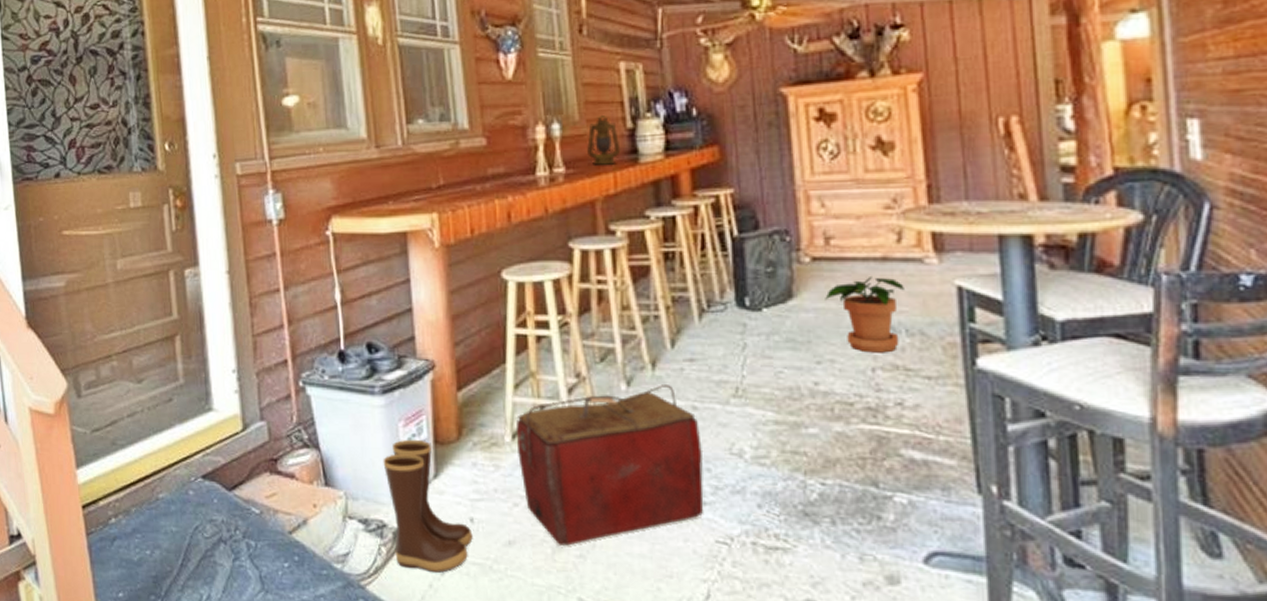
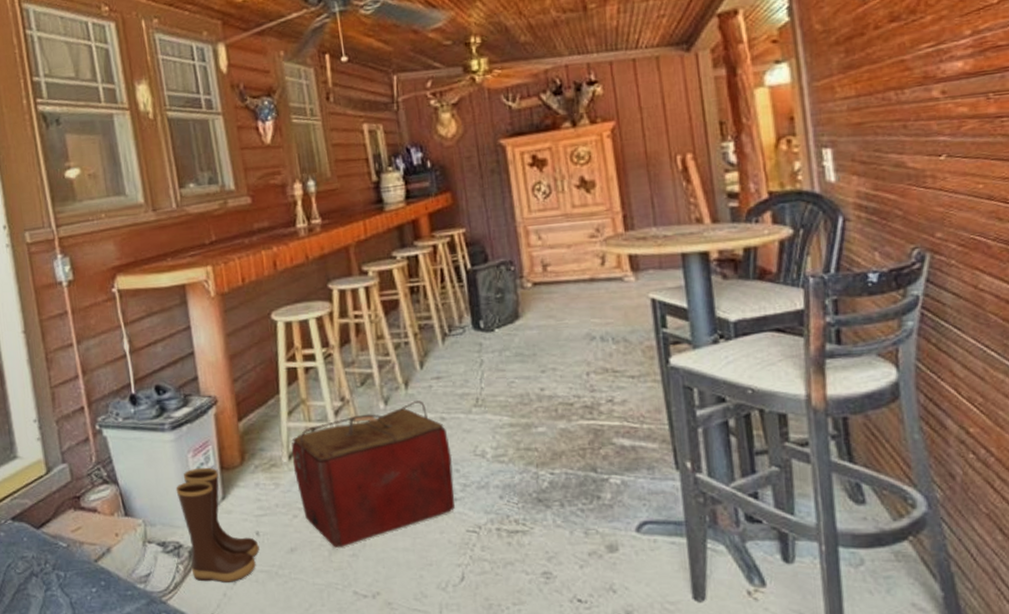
lantern: present [587,115,621,166] -> none [339,171,369,215]
potted plant: present [825,277,904,353] -> none [545,296,609,360]

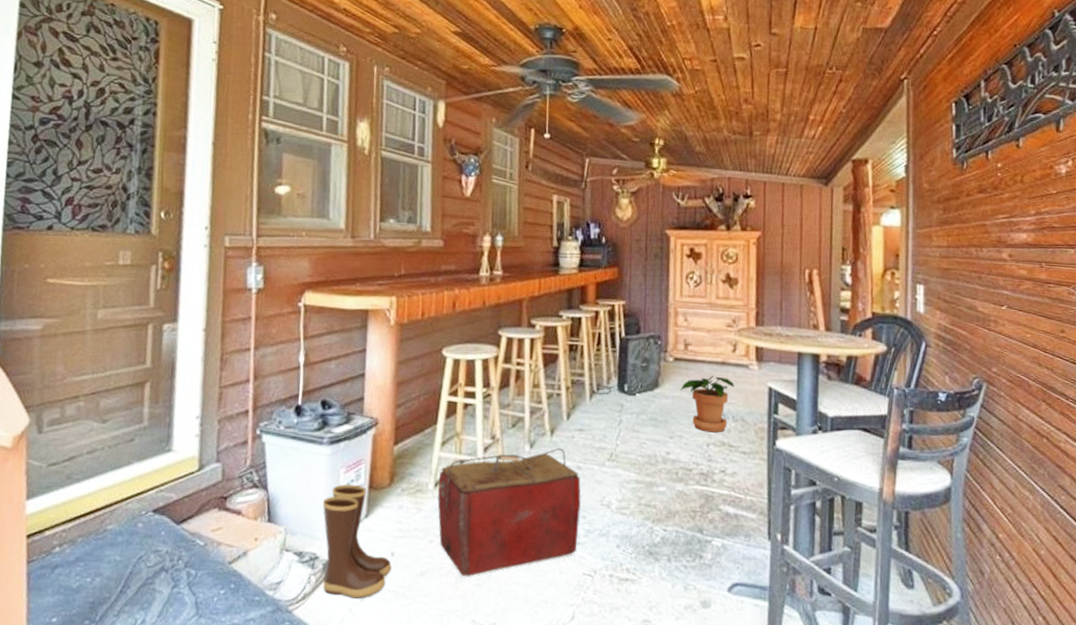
potted plant: none [545,296,609,360] -> present [680,376,734,433]

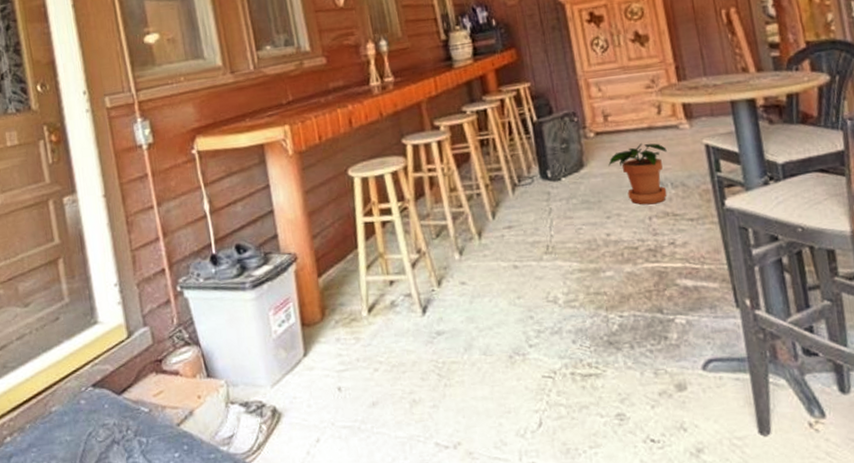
boot: present [322,484,392,599] -> none [257,324,342,440]
cooler: present [437,448,582,577] -> none [371,250,530,400]

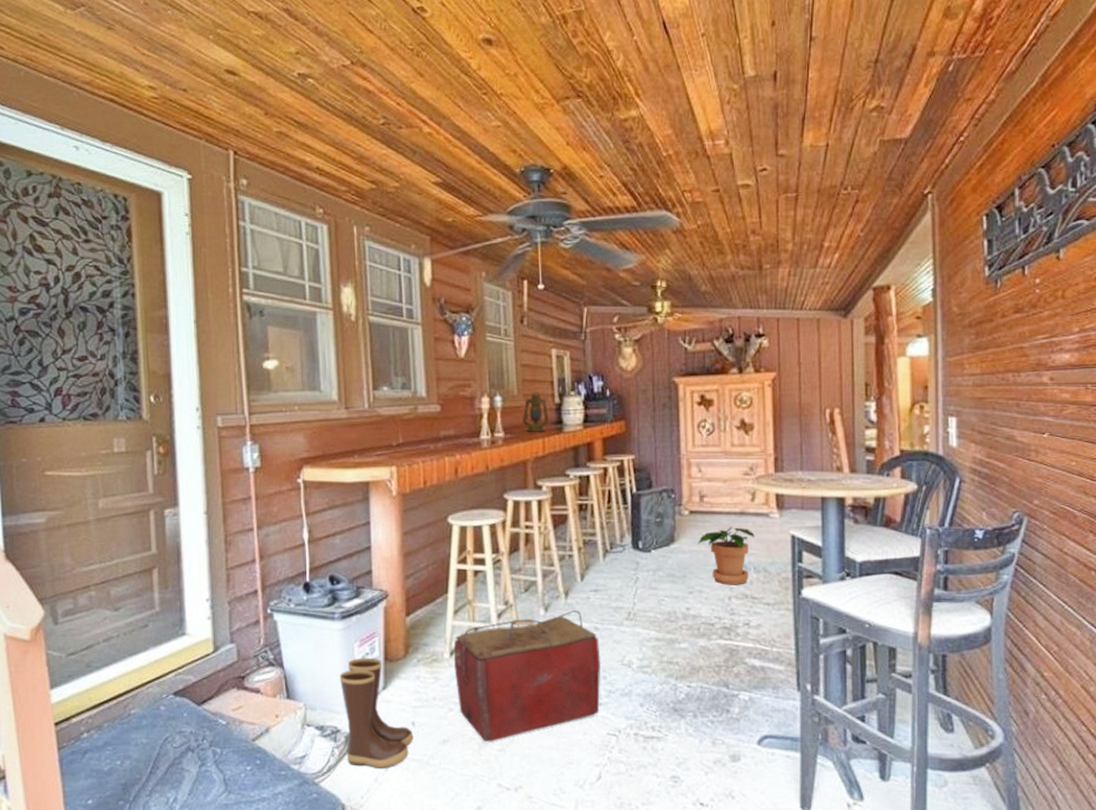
boot: none [257,324,342,440] -> present [339,657,413,768]
cooler: none [371,250,530,400] -> present [454,610,602,742]
lantern: none [410,31,438,73] -> present [523,392,549,433]

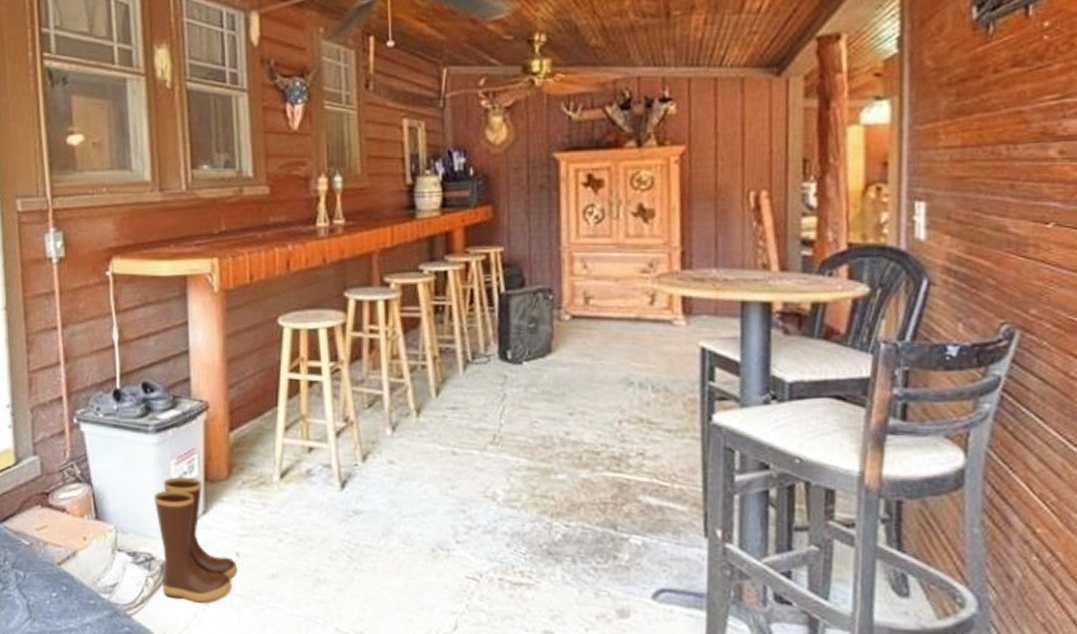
cooler: present [454,610,602,742] -> none [285,430,460,580]
lantern: present [523,392,549,433] -> none [367,171,400,220]
potted plant: present [698,527,755,585] -> none [581,336,654,407]

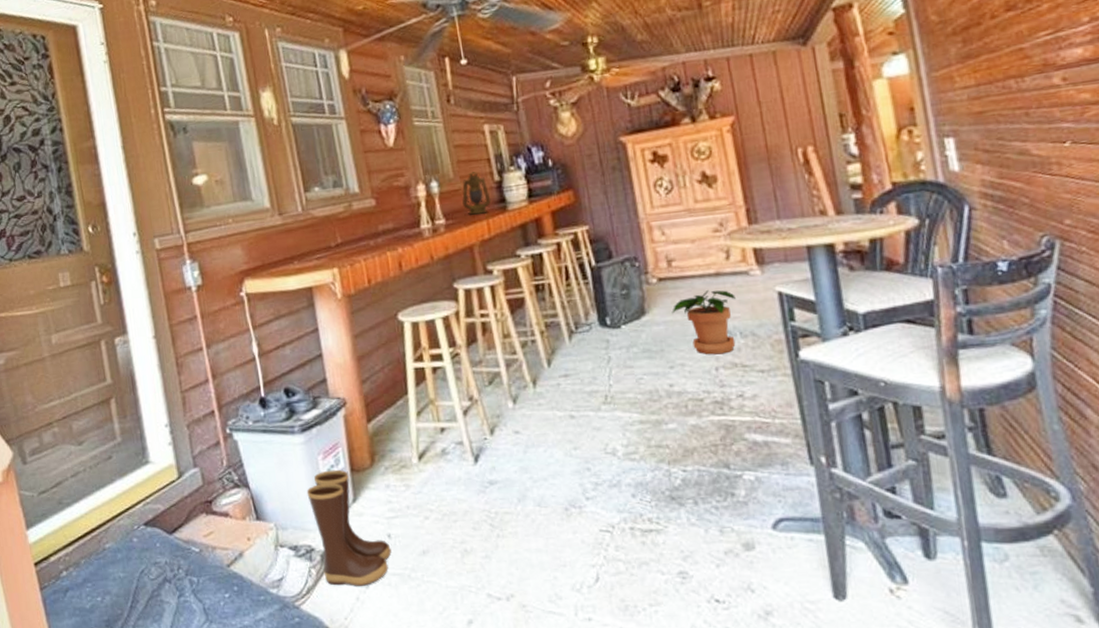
lantern: none [367,171,400,220] -> present [462,171,492,215]
potted plant: none [581,336,654,407] -> present [672,290,736,355]

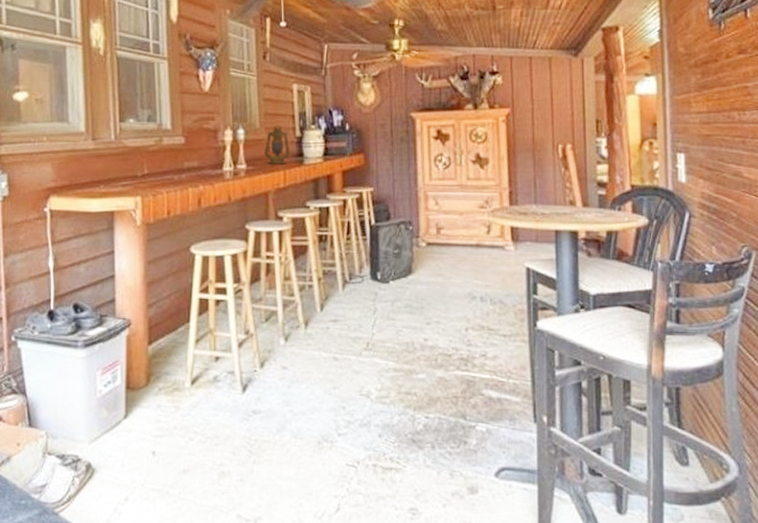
boot: present [306,469,392,586] -> none [81,385,154,498]
potted plant: present [672,290,736,355] -> none [435,259,491,317]

